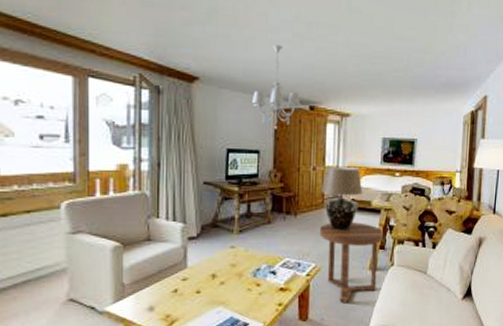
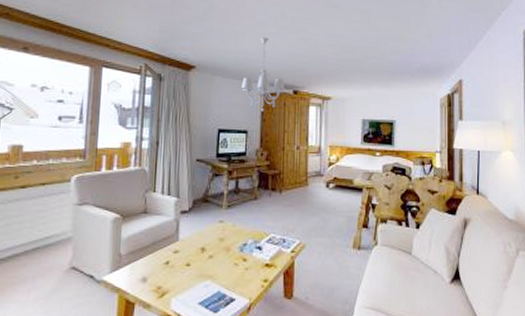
side table: present [319,222,384,303] -> none [303,200,367,282]
table lamp: present [322,166,363,231] -> none [305,145,345,208]

